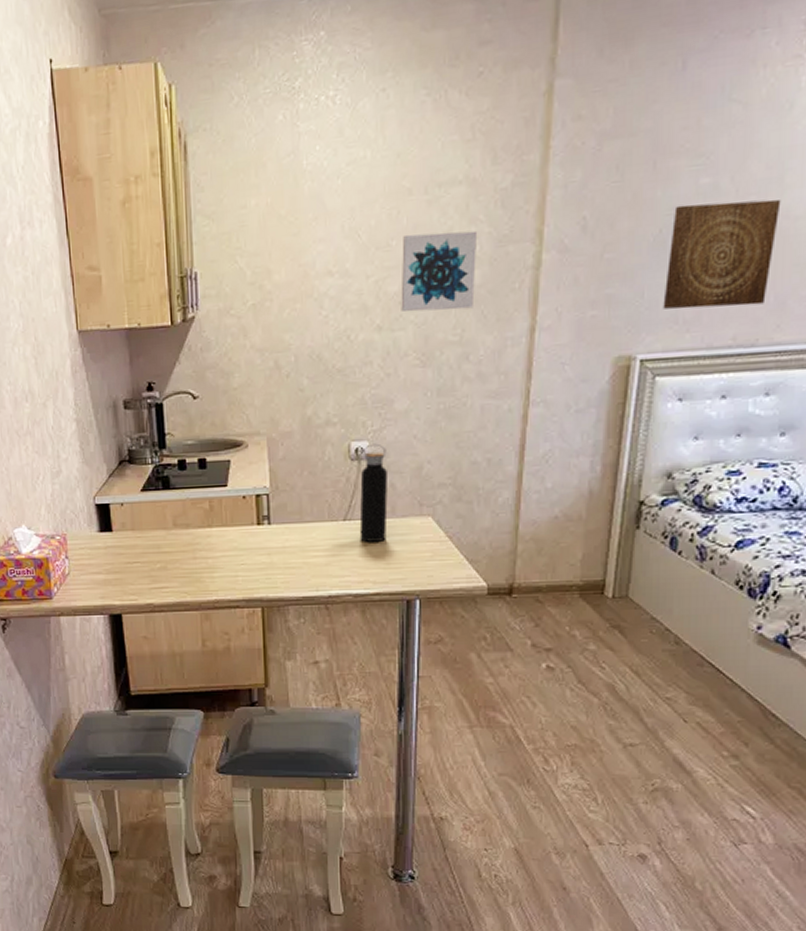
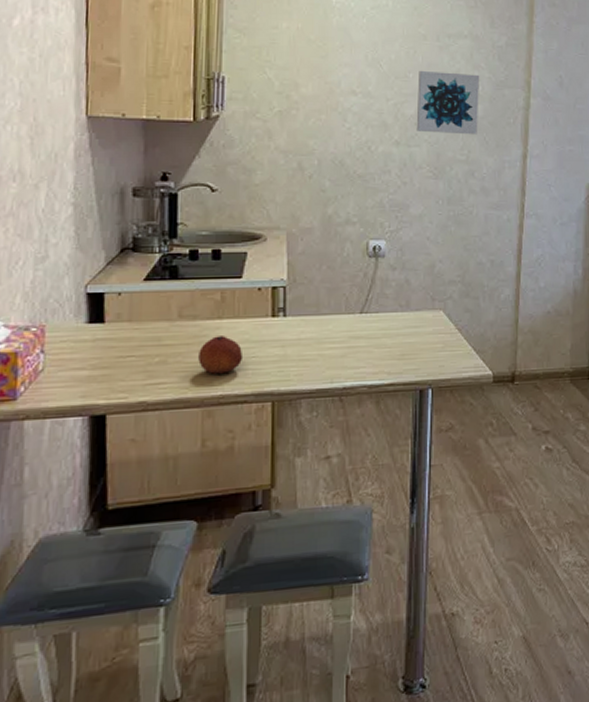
fruit: none [193,544,233,580] -> present [198,336,244,374]
water bottle: present [359,443,388,542] -> none [375,242,403,334]

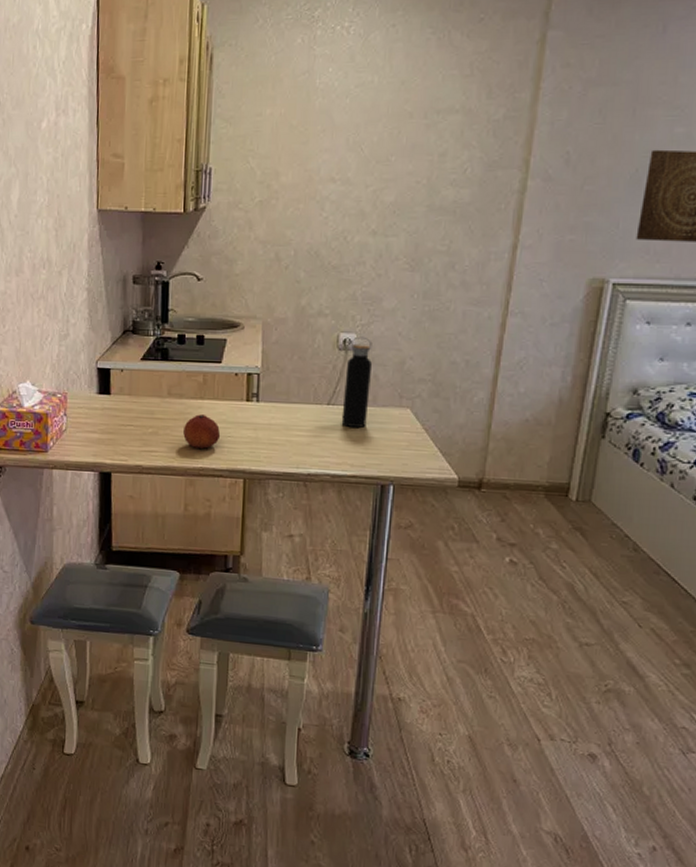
water bottle: none [375,242,403,334] -> present [341,336,373,428]
wall art: present [416,70,480,135] -> none [395,152,470,223]

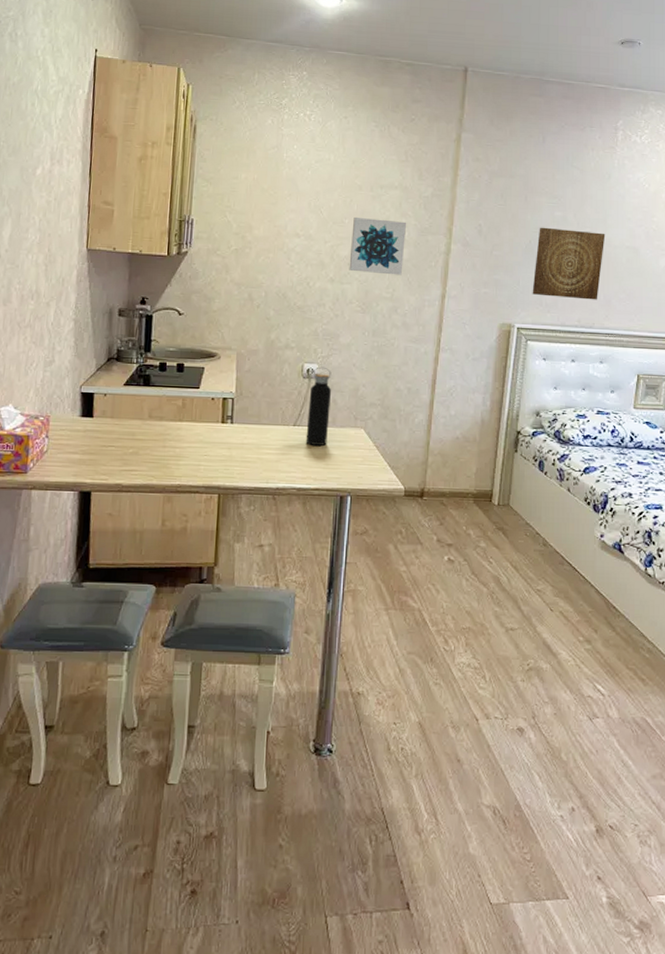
fruit: present [183,414,221,449] -> none [162,435,198,467]
wall art: none [395,152,470,223] -> present [349,217,407,275]

